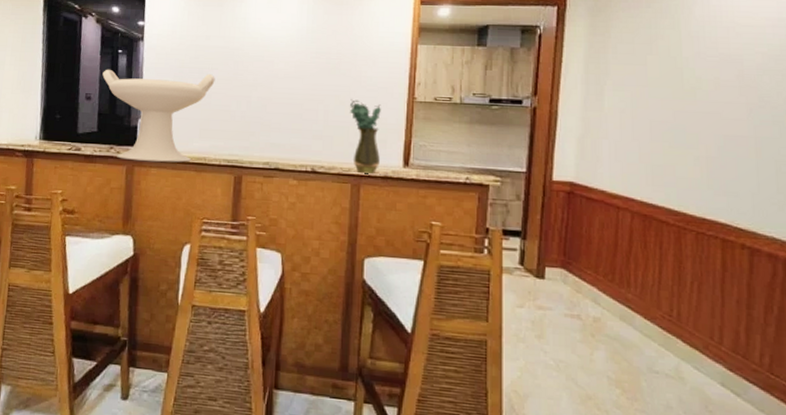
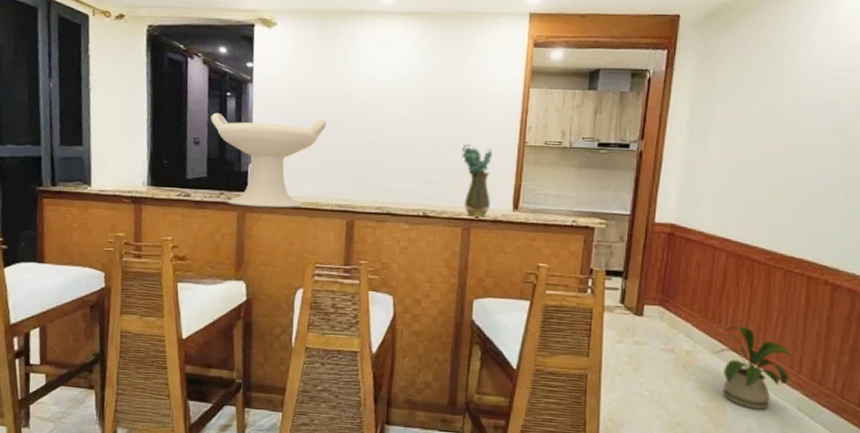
house plant: none [624,291,713,385] -> present [714,326,794,410]

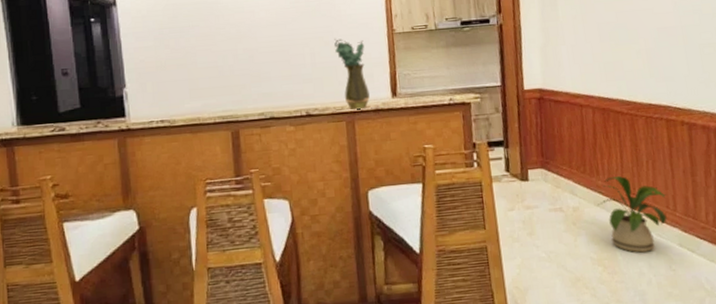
decorative bowl: present [211,112,327,209] -> none [77,32,198,134]

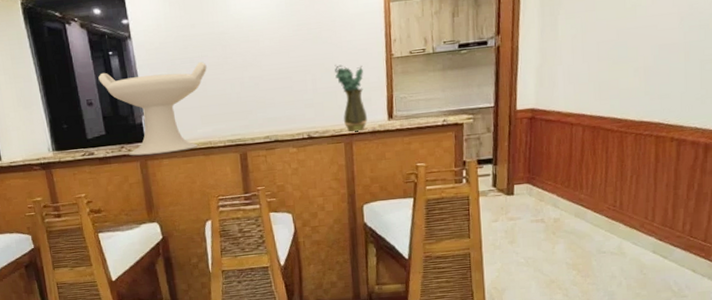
decorative bowl: none [77,32,198,134] -> present [98,62,207,157]
house plant: present [598,175,667,253] -> none [578,189,647,259]

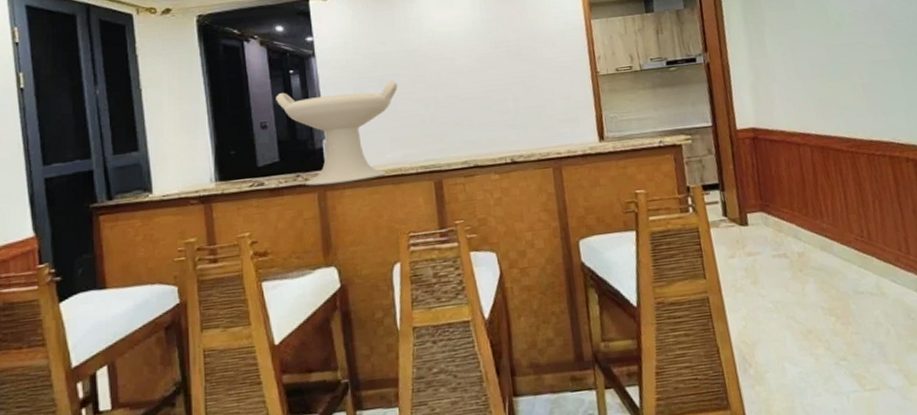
vase: present [334,64,367,133] -> none [537,82,576,156]

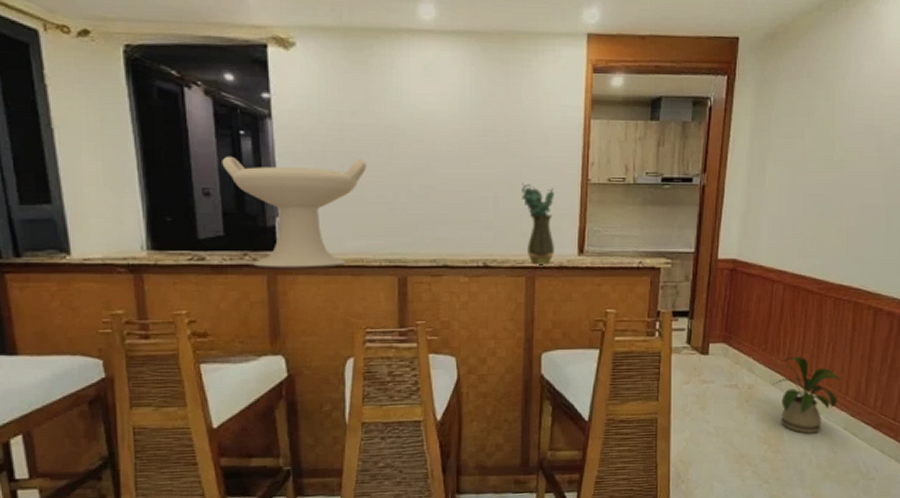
vase: none [537,82,576,156] -> present [522,184,554,265]
house plant: none [824,217,901,301] -> present [773,356,842,434]

